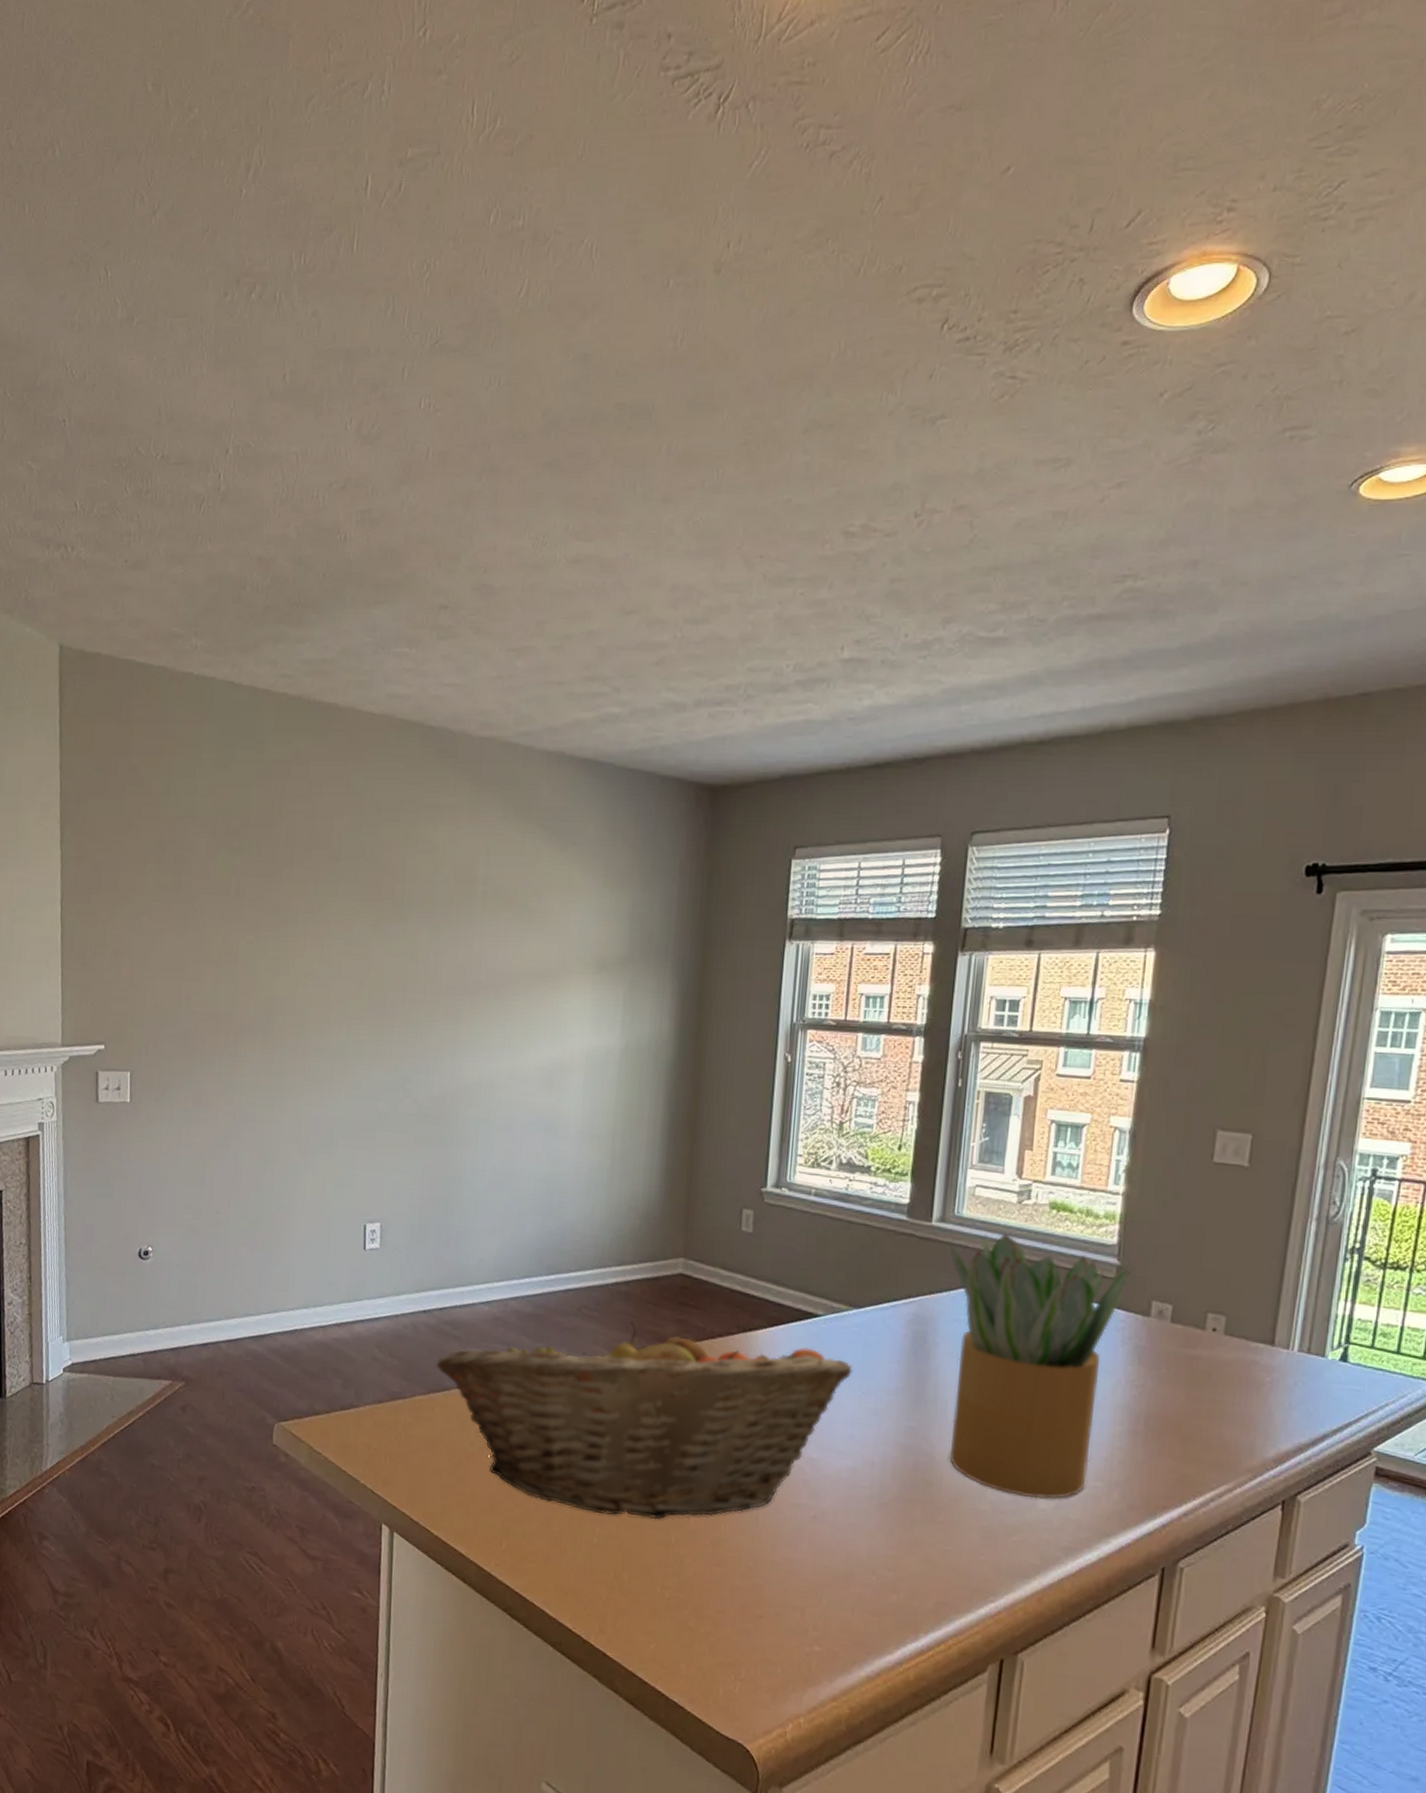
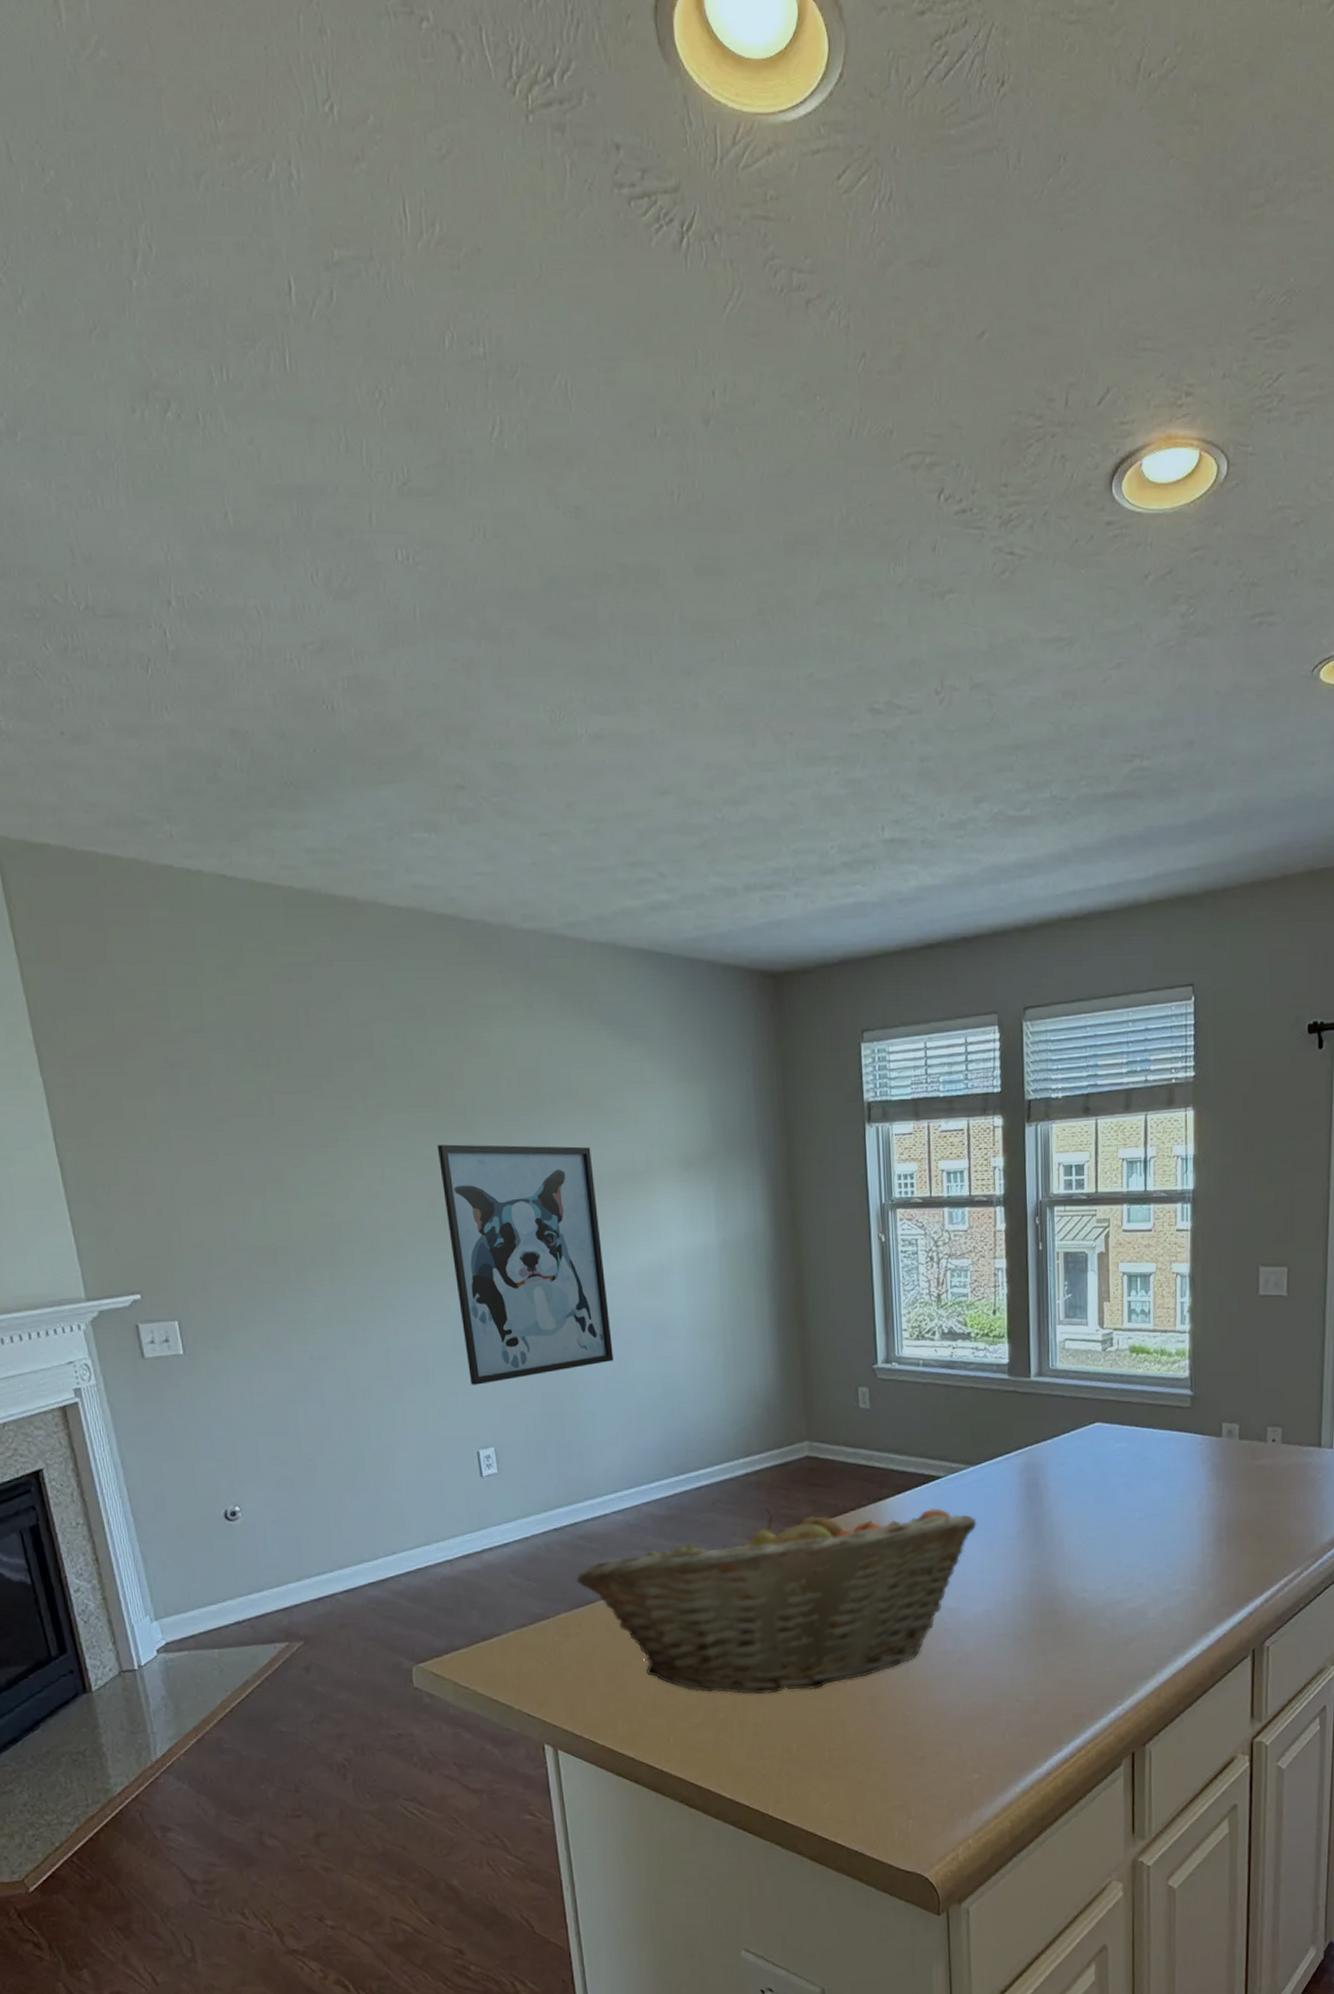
wall art: none [368,931,512,1161] -> present [437,1144,614,1385]
potted plant: present [949,1233,1130,1500] -> none [1049,1379,1202,1610]

